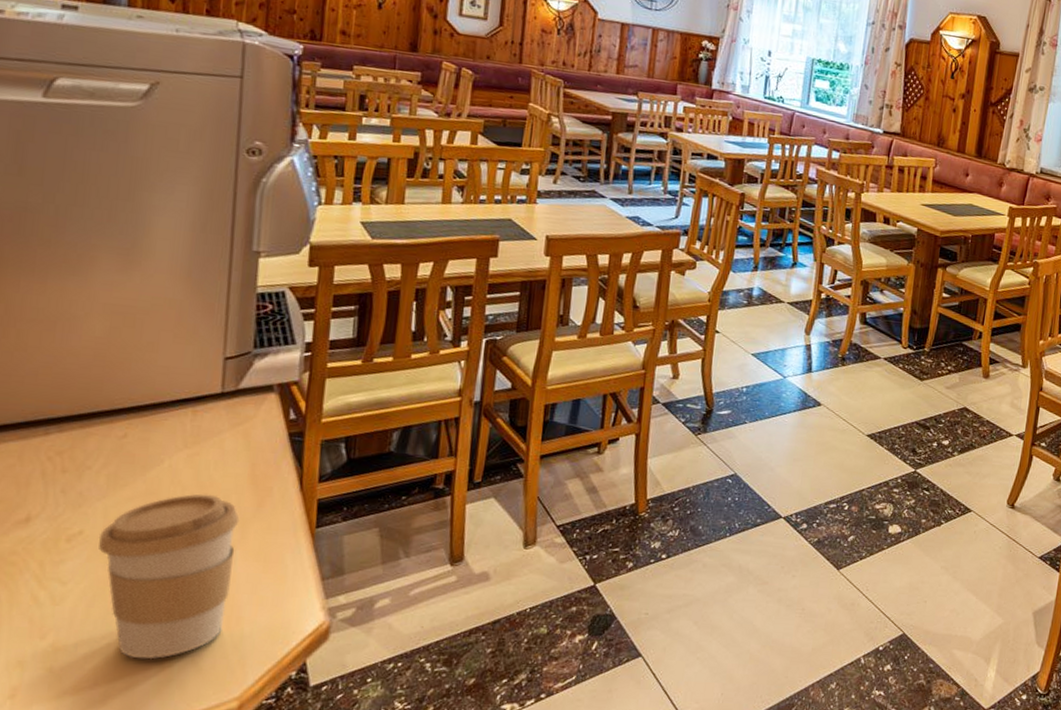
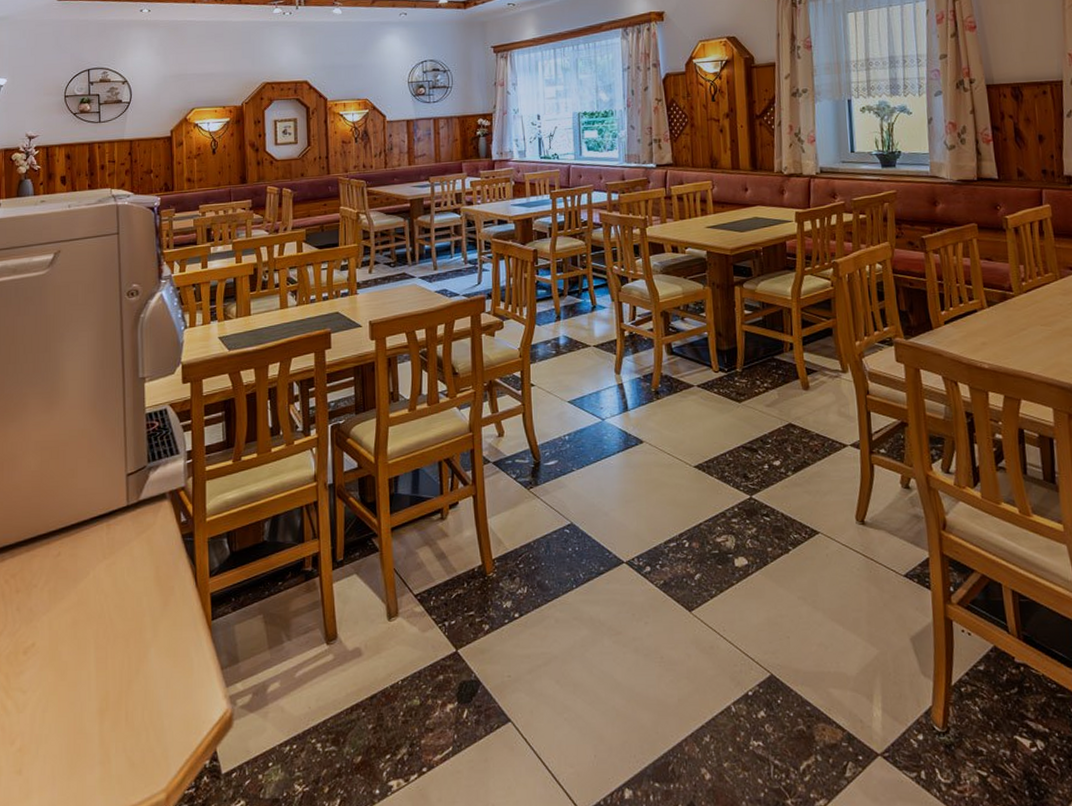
coffee cup: present [98,494,240,660] -> none [46,599,151,758]

